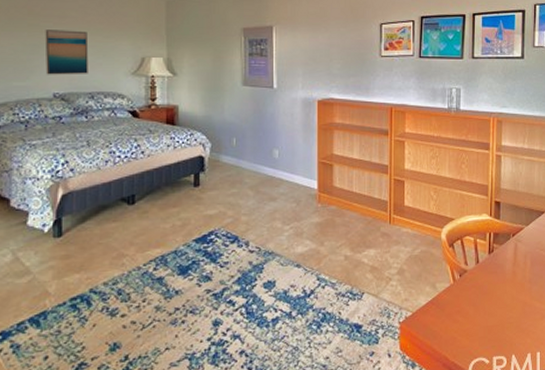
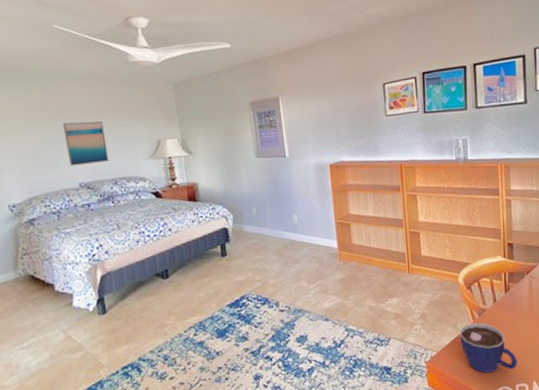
cup: none [438,283,497,341] -> present [459,322,518,373]

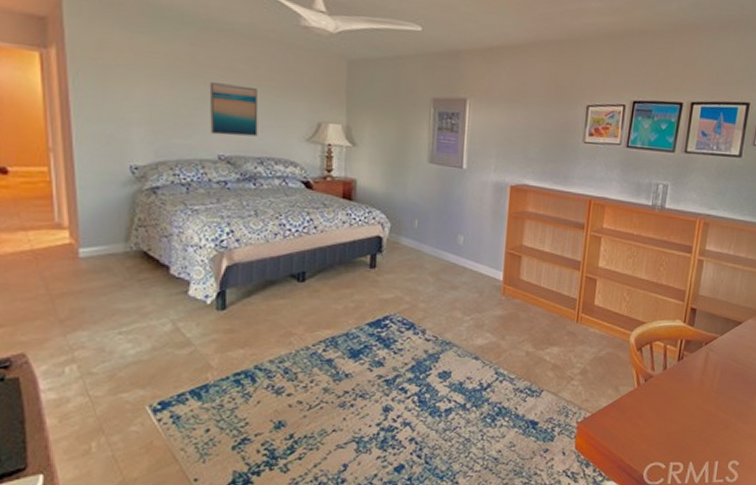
cup: present [459,322,518,373] -> none [619,388,678,446]

